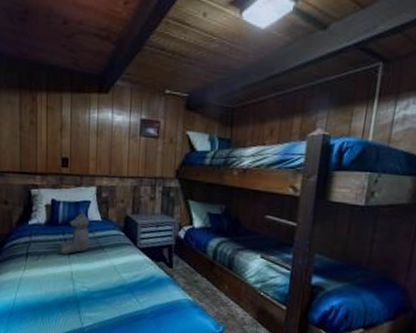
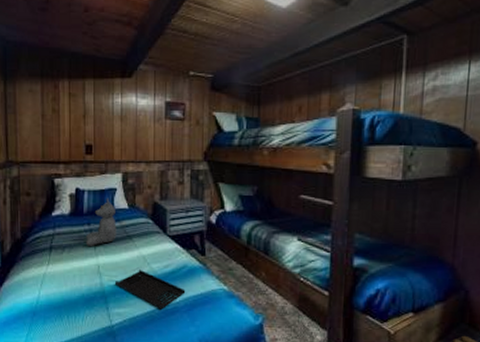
tray: none [86,277,153,316] -> present [114,269,186,310]

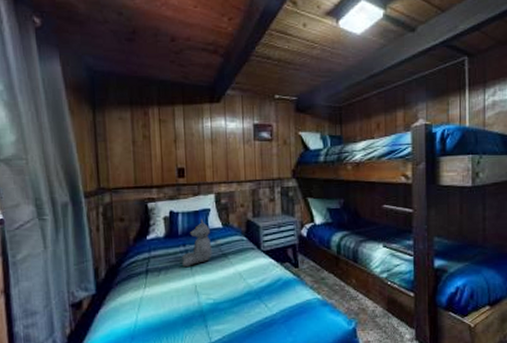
tray: present [114,269,186,310] -> none [212,285,282,323]

